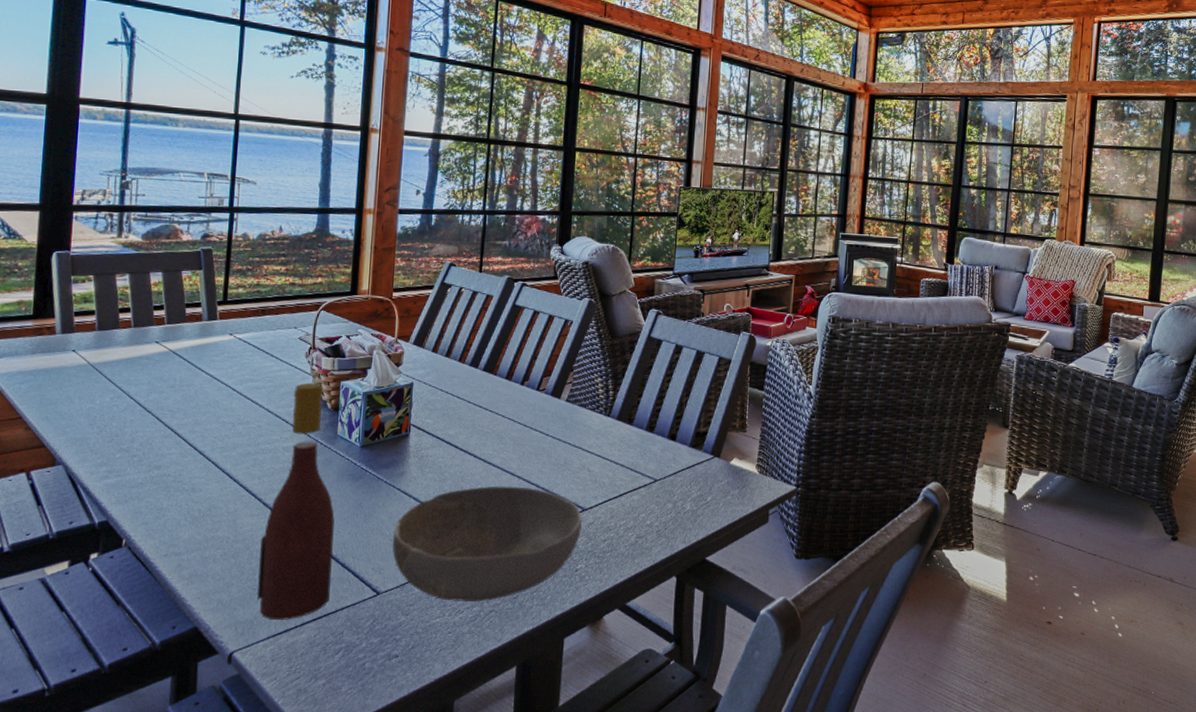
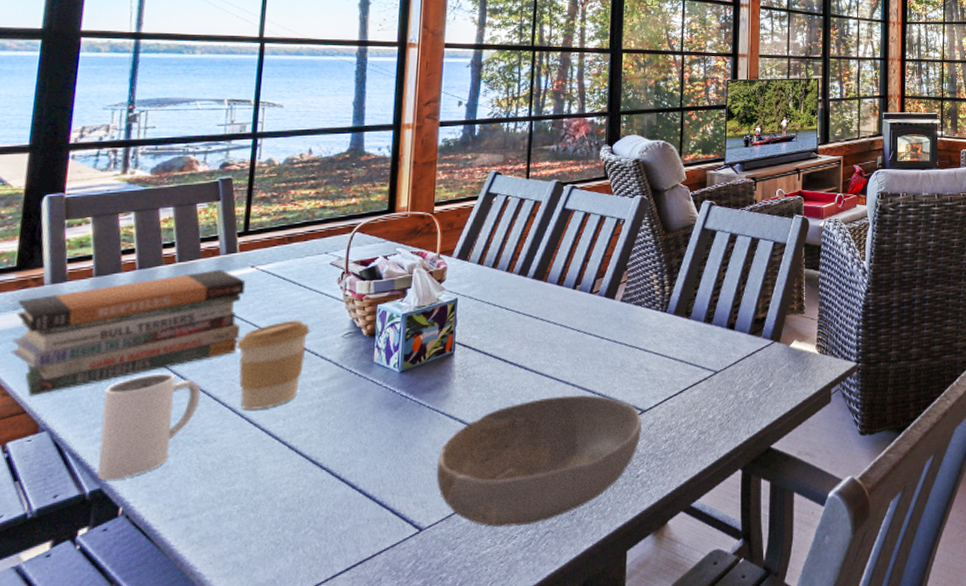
book stack: none [30,334,225,433] -> present [10,270,246,396]
mug: none [104,424,188,515] -> present [97,373,201,481]
coffee cup: none [217,388,282,467] -> present [236,320,310,410]
wine bottle: present [256,382,335,620] -> none [280,308,371,577]

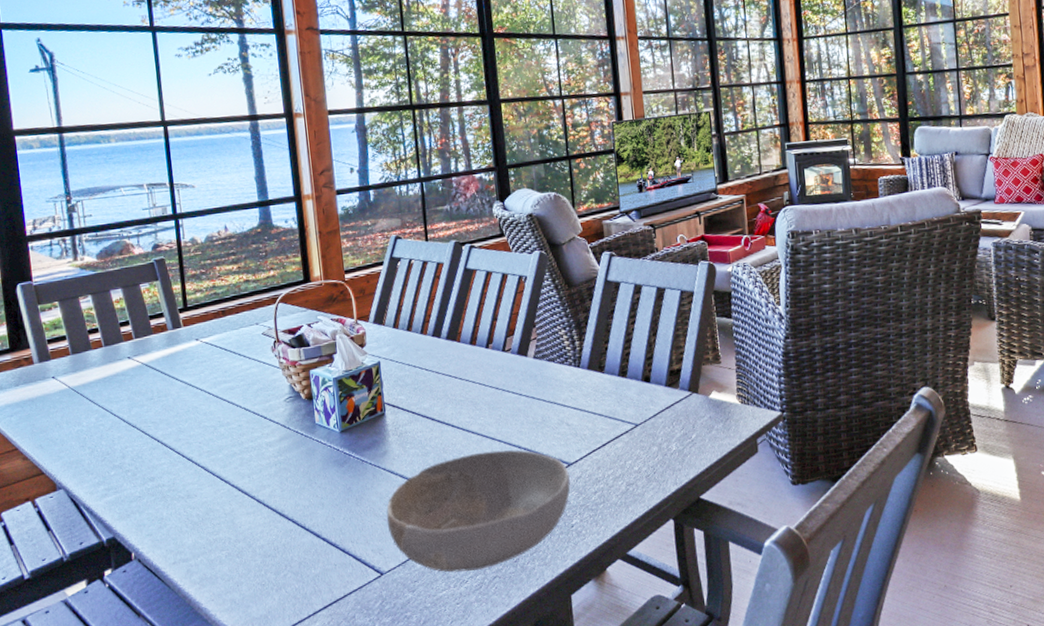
book stack: present [10,270,246,396] -> none [17,344,199,460]
mug: present [97,373,201,481] -> none [100,437,177,531]
coffee cup: present [236,320,310,410] -> none [197,386,257,469]

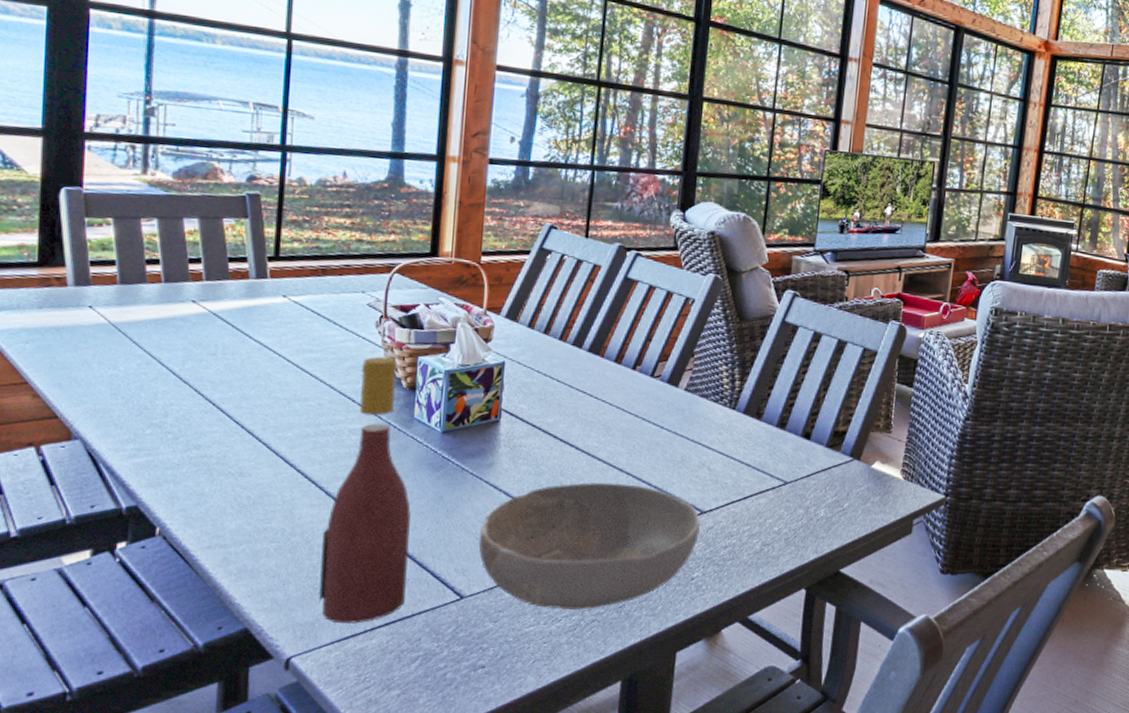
wine bottle: none [261,375,336,613] -> present [318,356,411,624]

